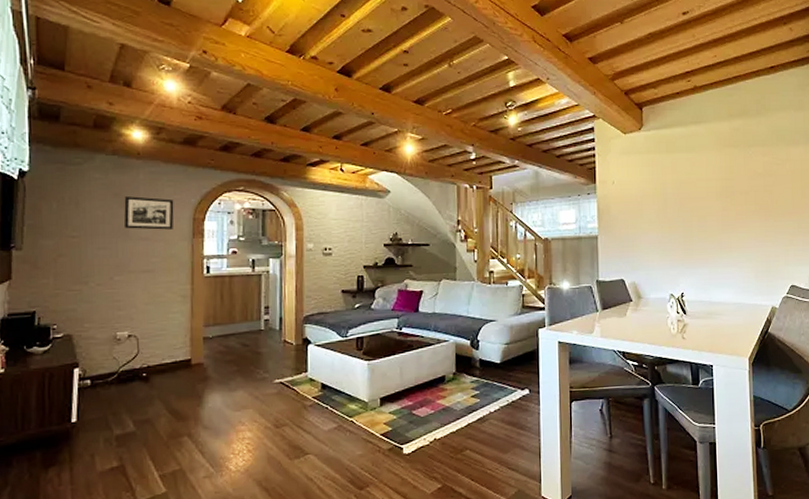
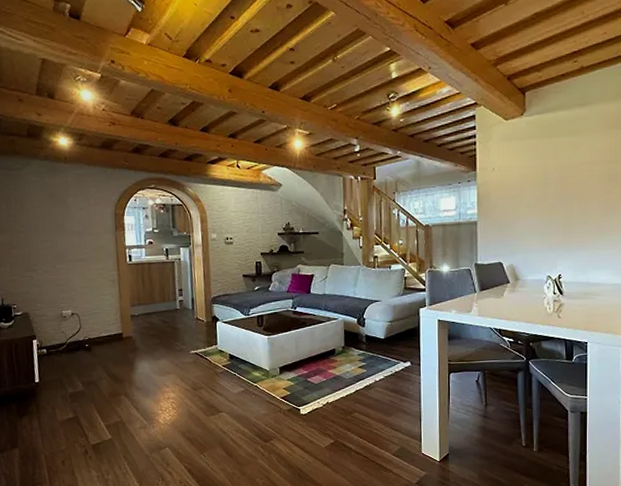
picture frame: present [123,196,174,230] -> none [57,196,99,225]

